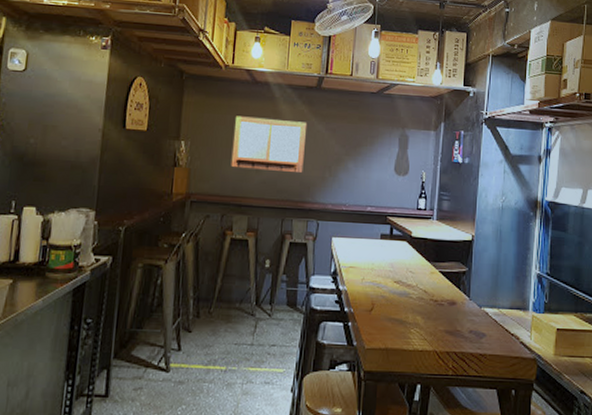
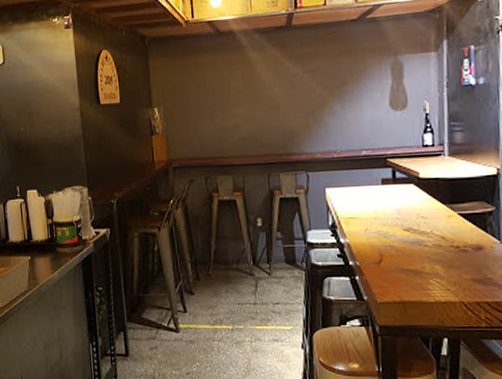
writing board: present [231,116,308,172] -> none [204,67,284,128]

